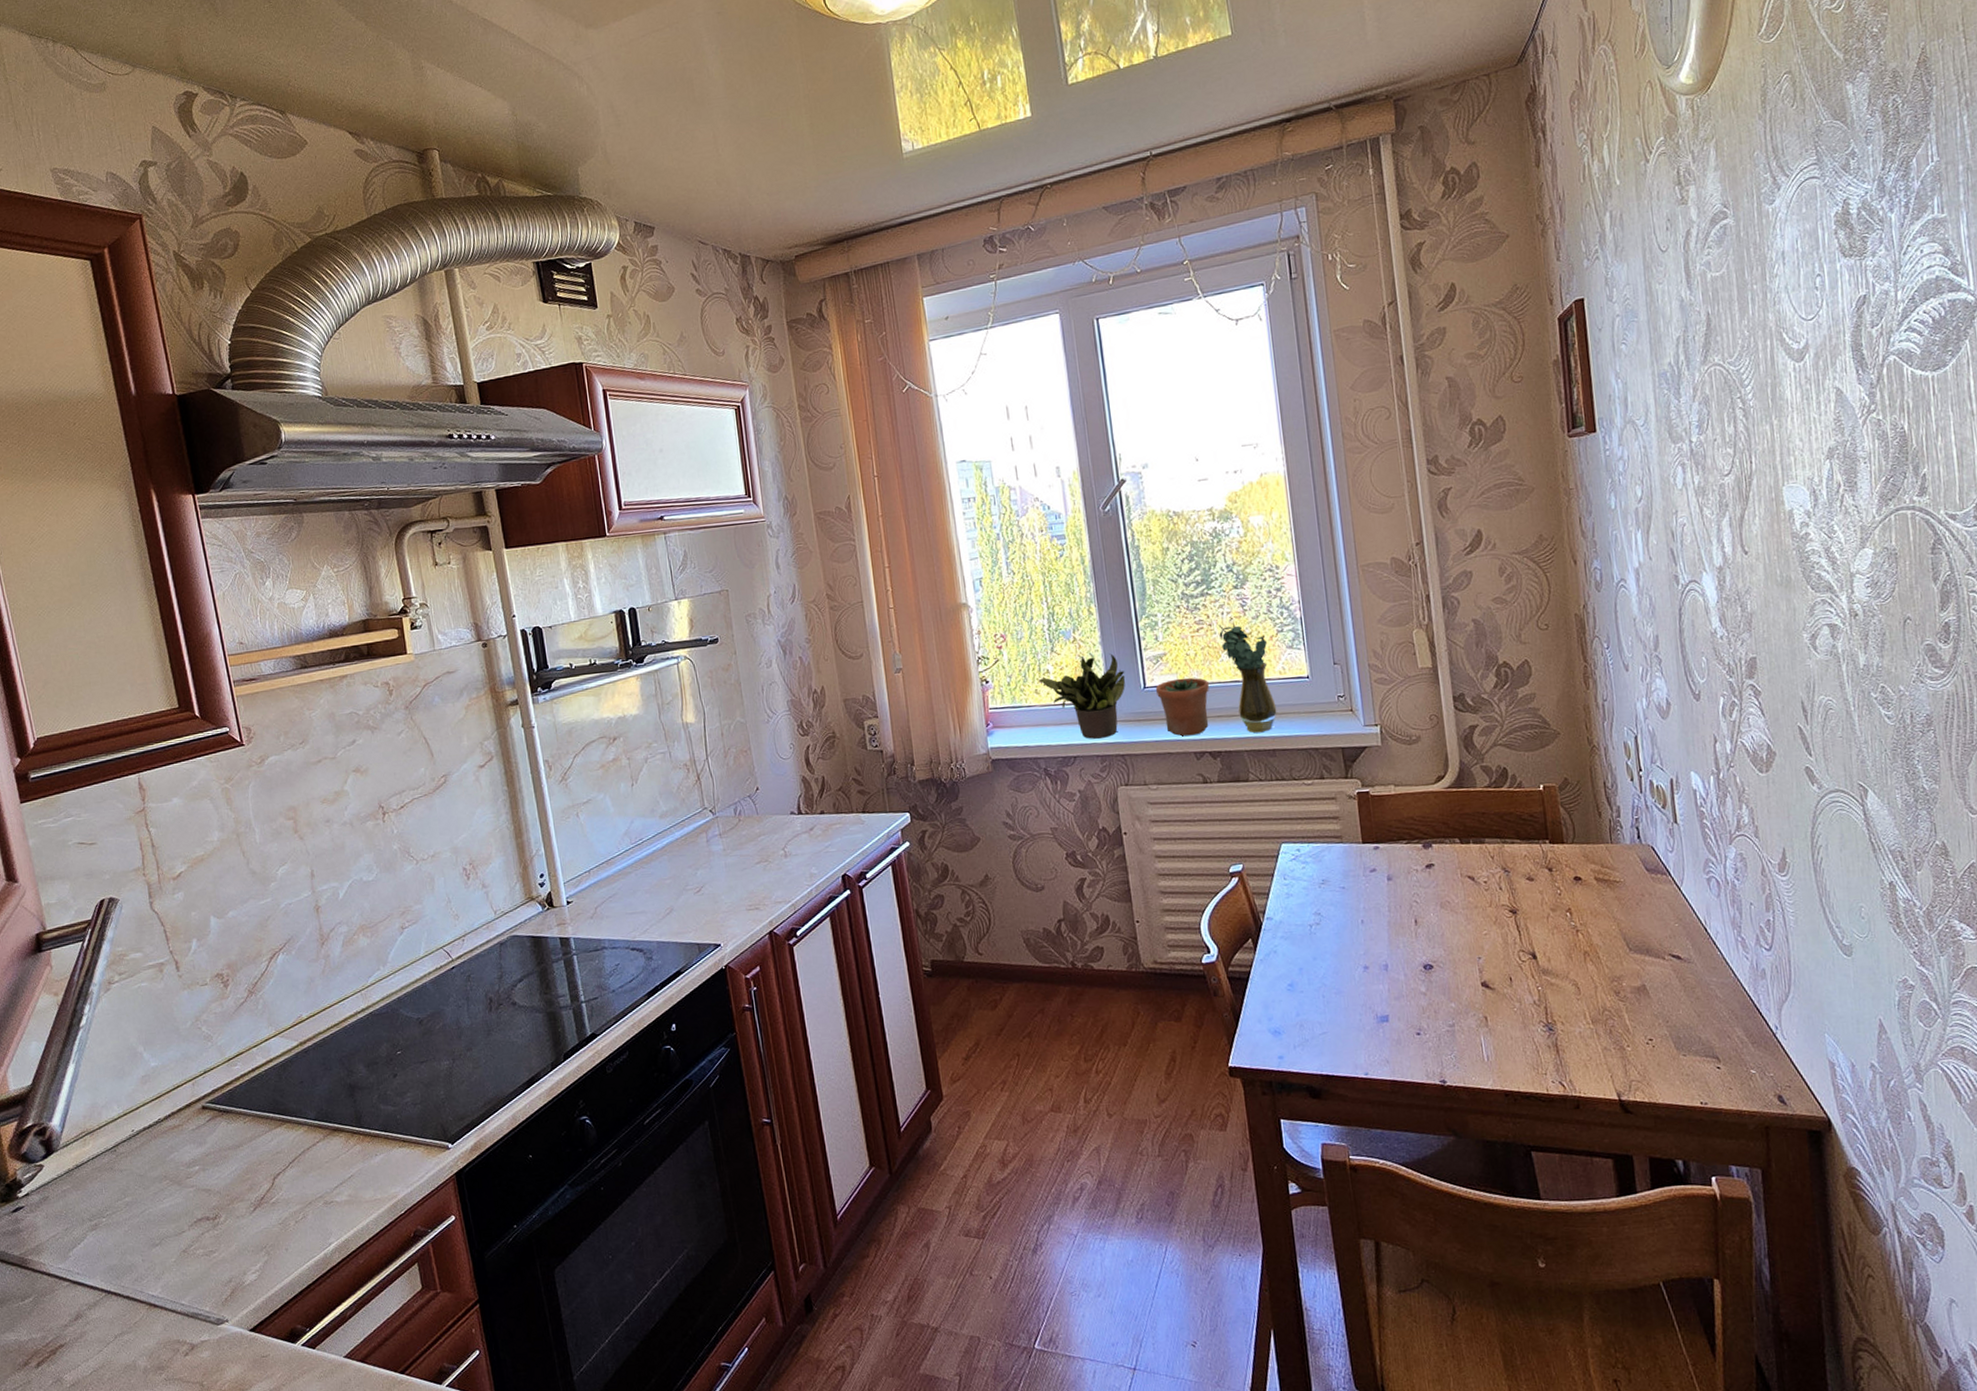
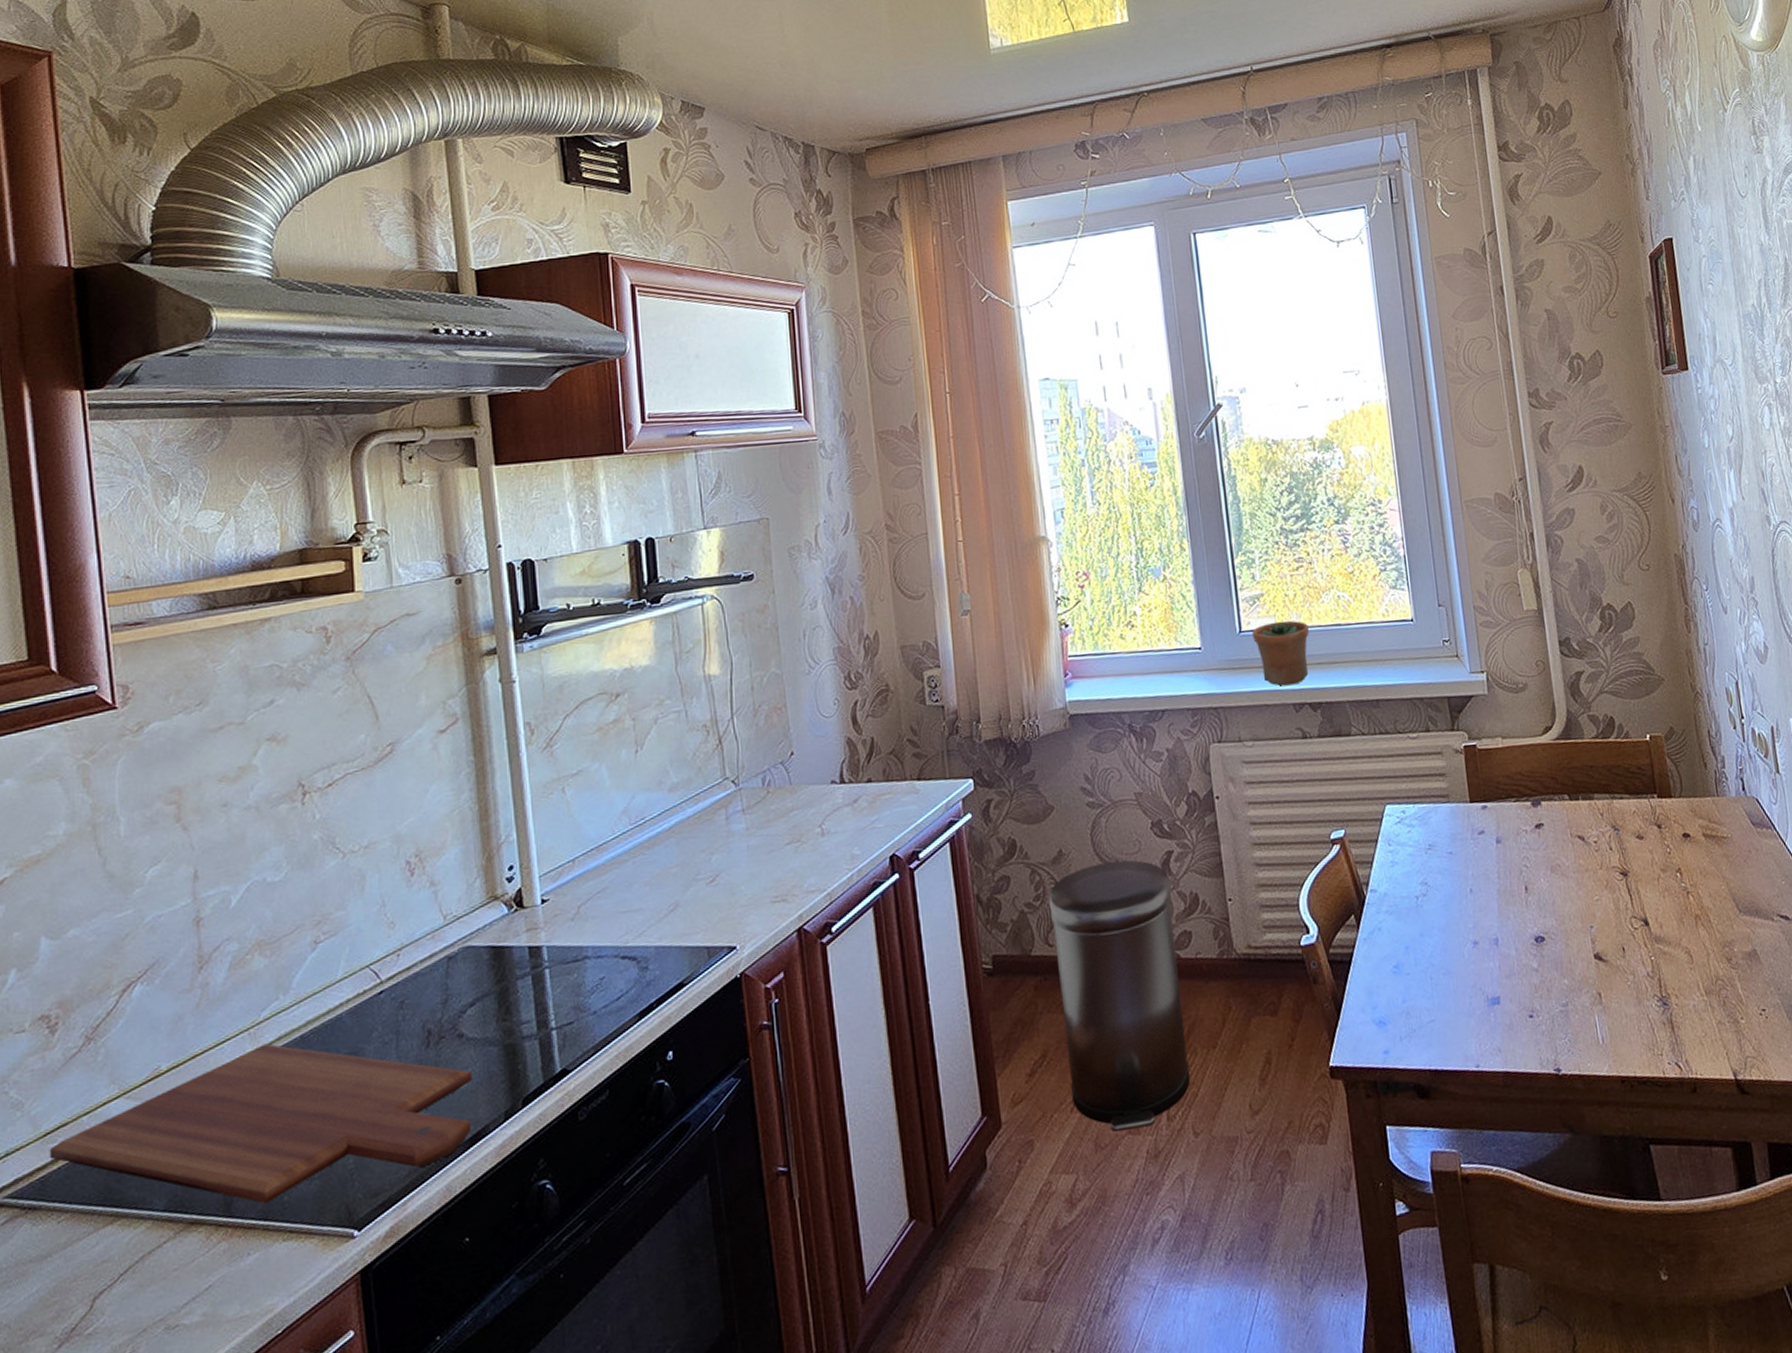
cutting board: none [232,1002,528,1120] -> present [49,1043,472,1204]
pedal bin: none [977,885,1104,1110] -> present [1048,860,1191,1133]
potted plant: present [1038,653,1125,740] -> none [1123,594,1220,691]
vase: present [1218,623,1277,733] -> none [1319,561,1381,682]

